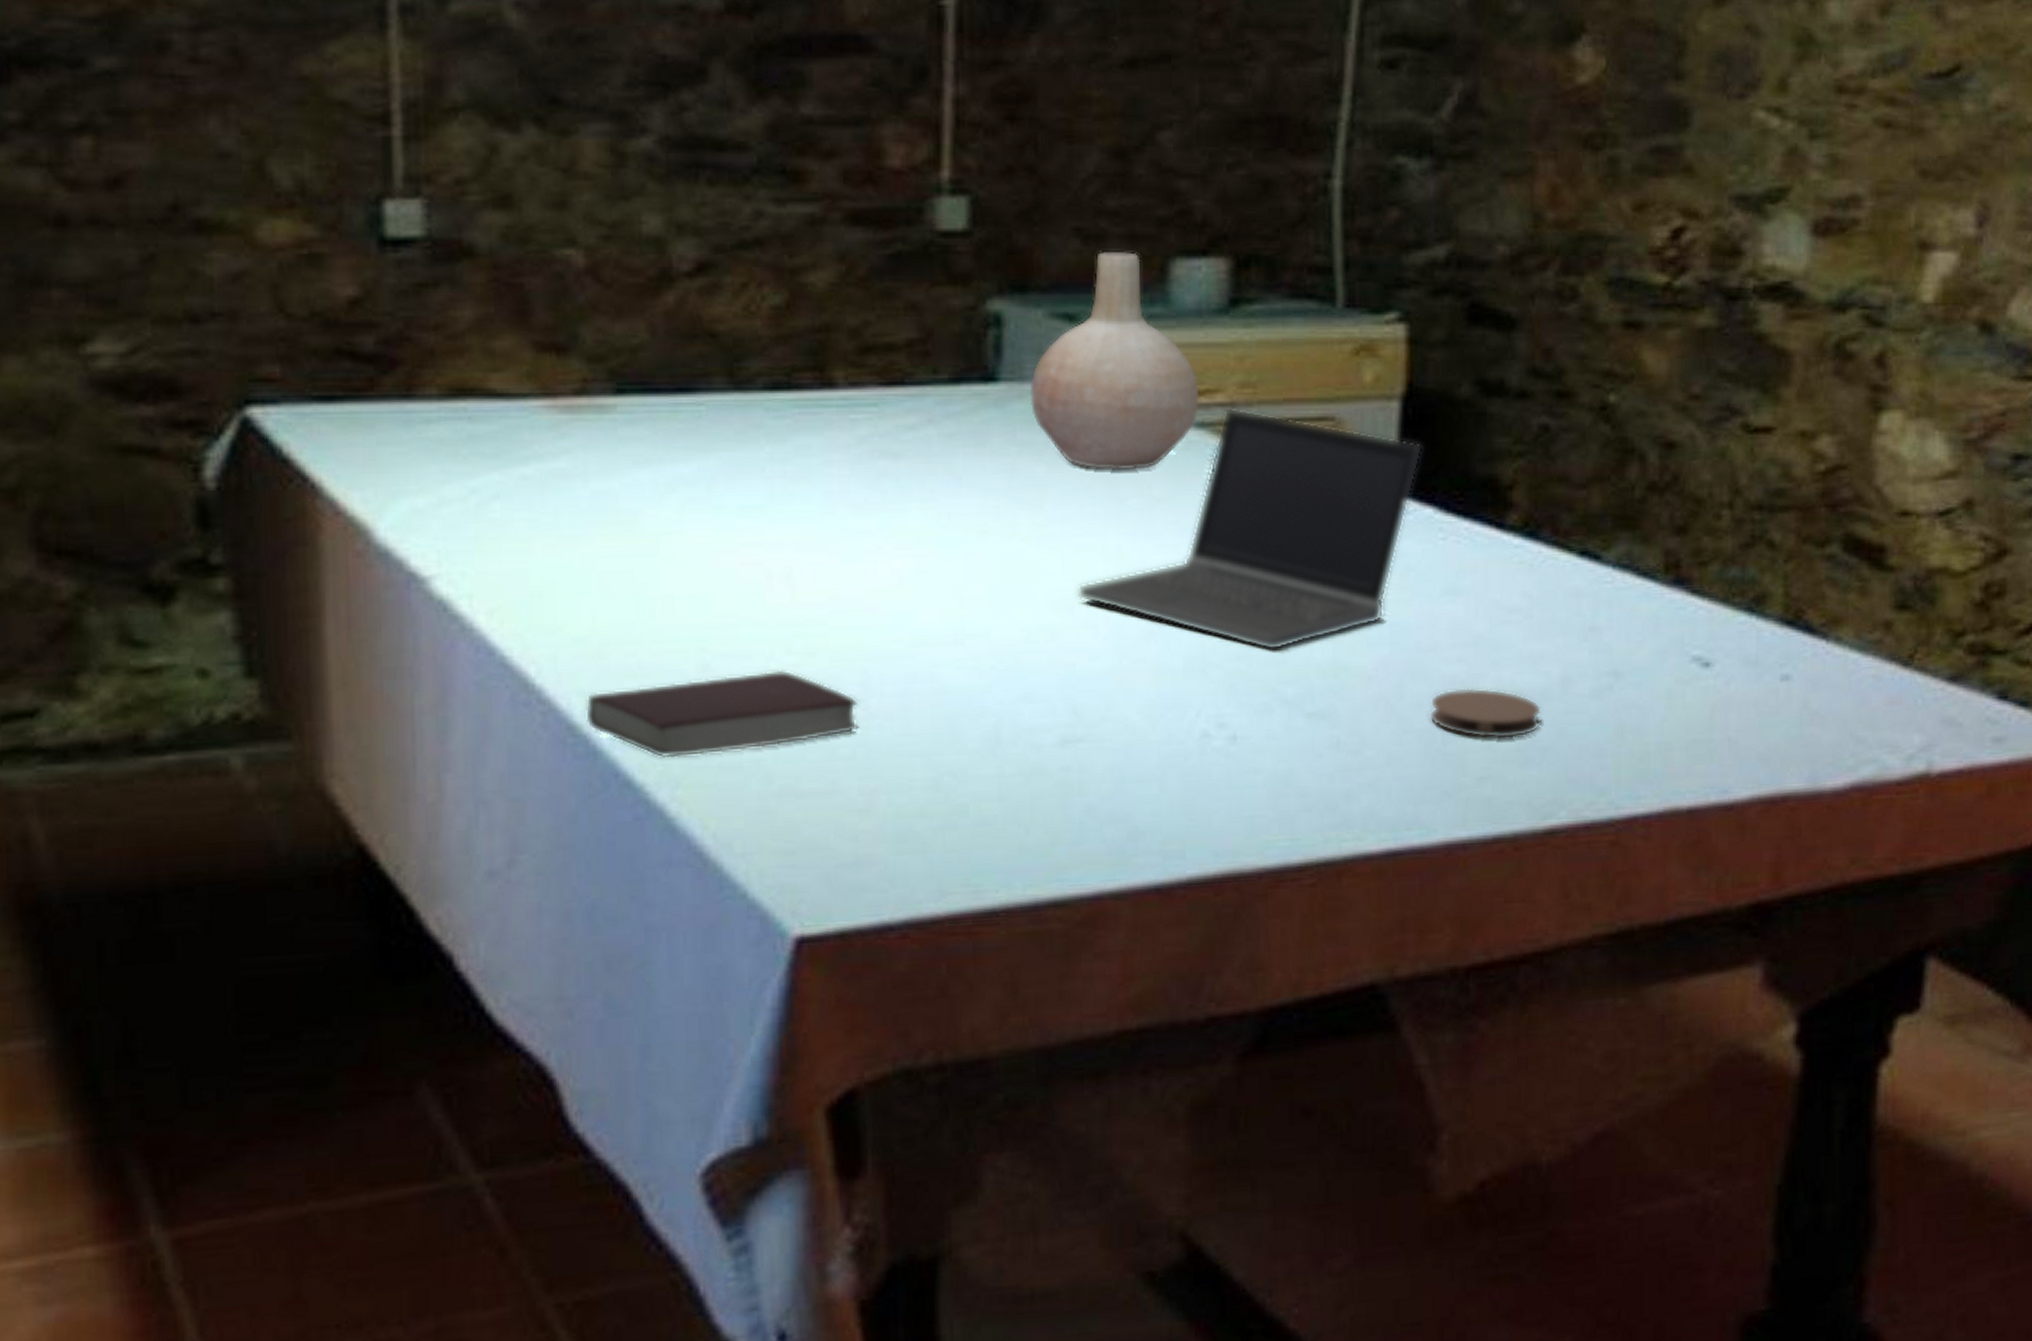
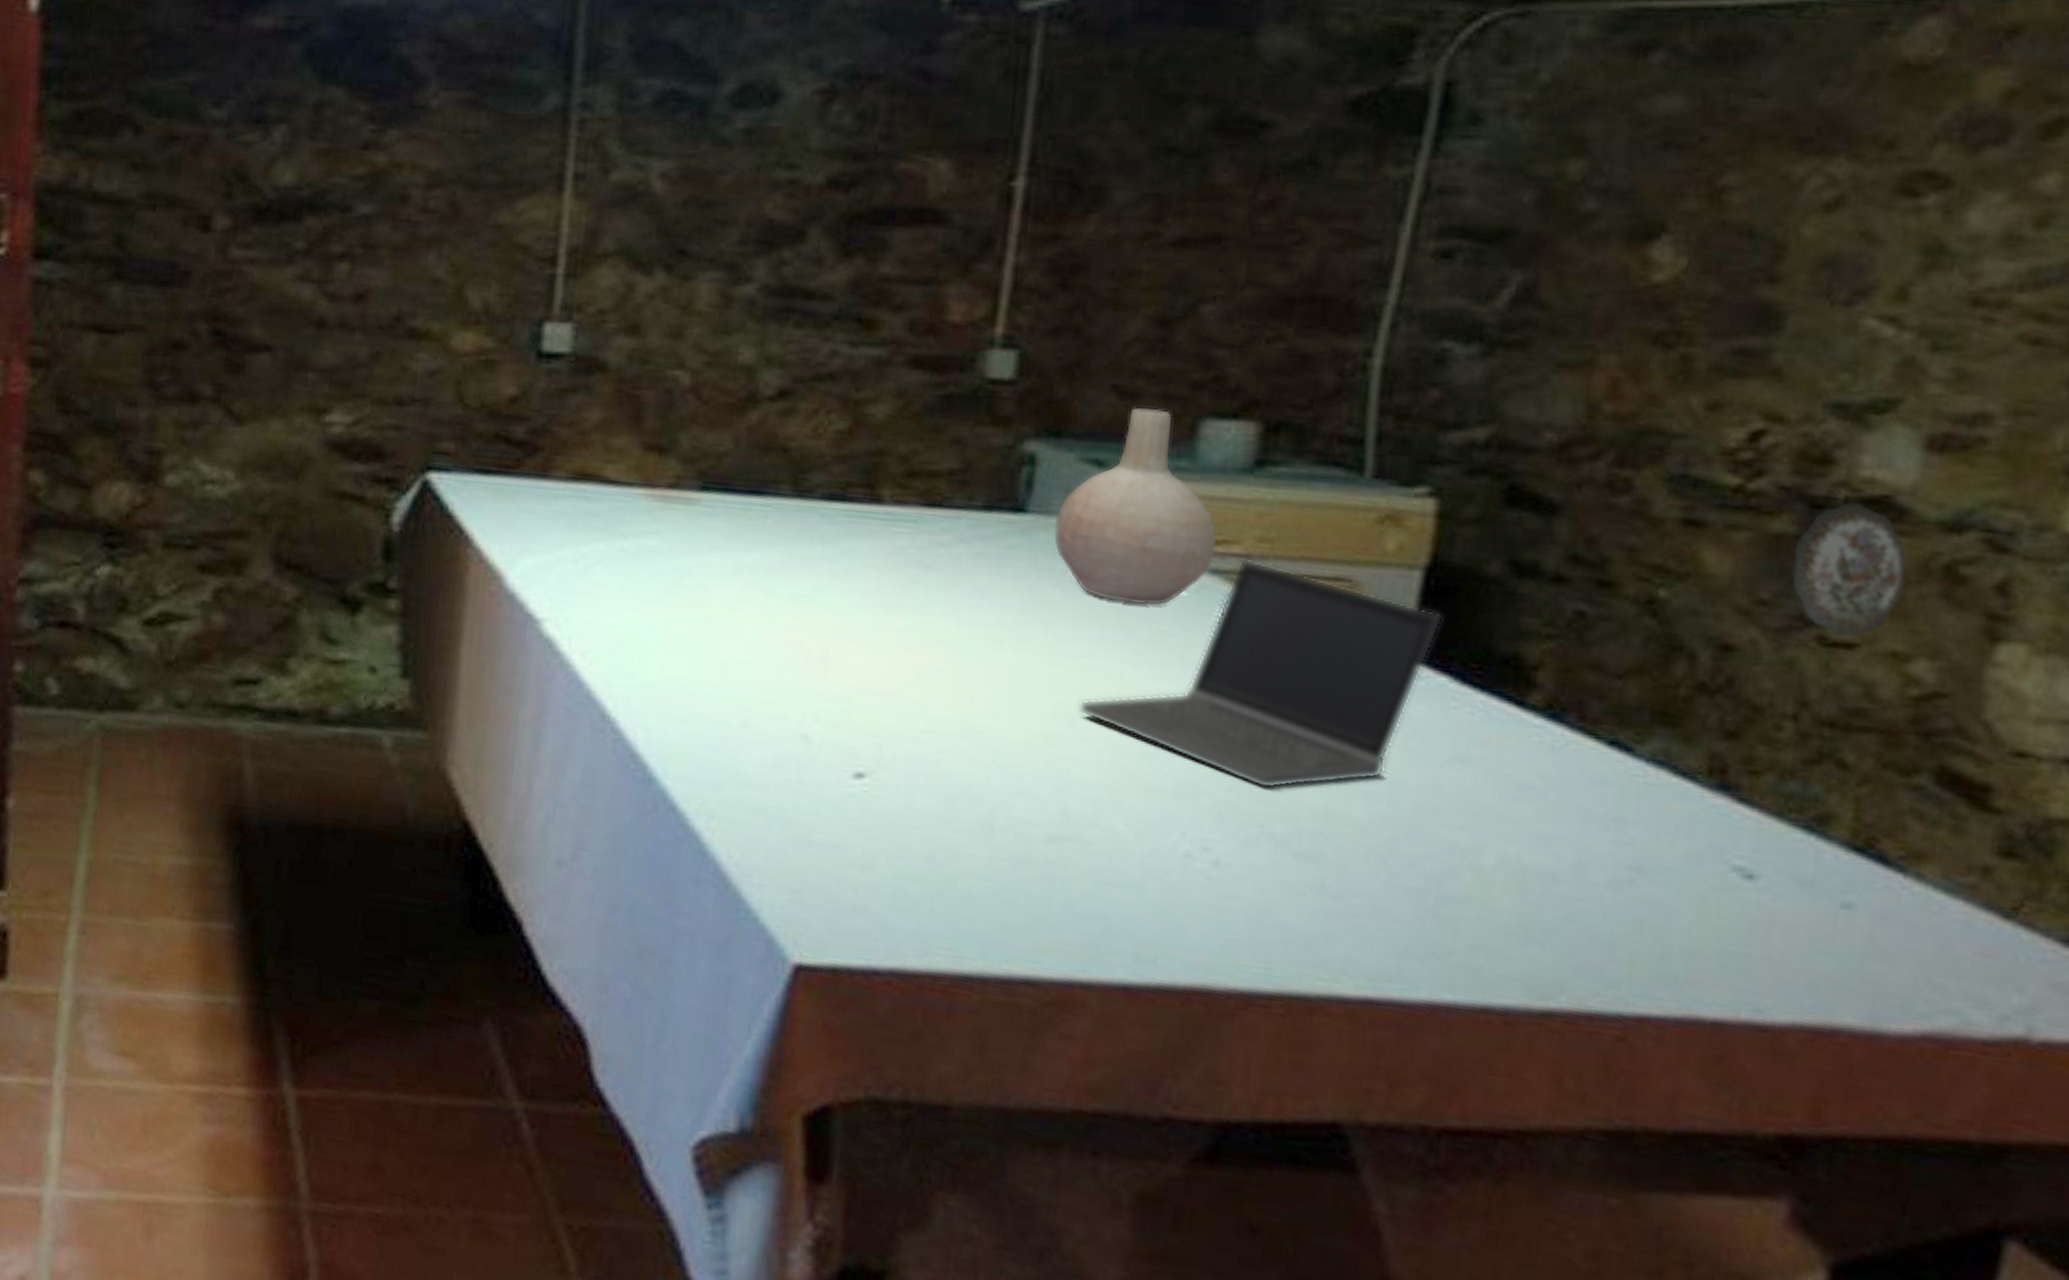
book: present [585,669,859,759] -> none [646,730,872,800]
coaster: present [1430,687,1541,739] -> none [1423,854,1549,915]
decorative plate: none [1717,290,1806,421] -> present [1792,501,1908,637]

